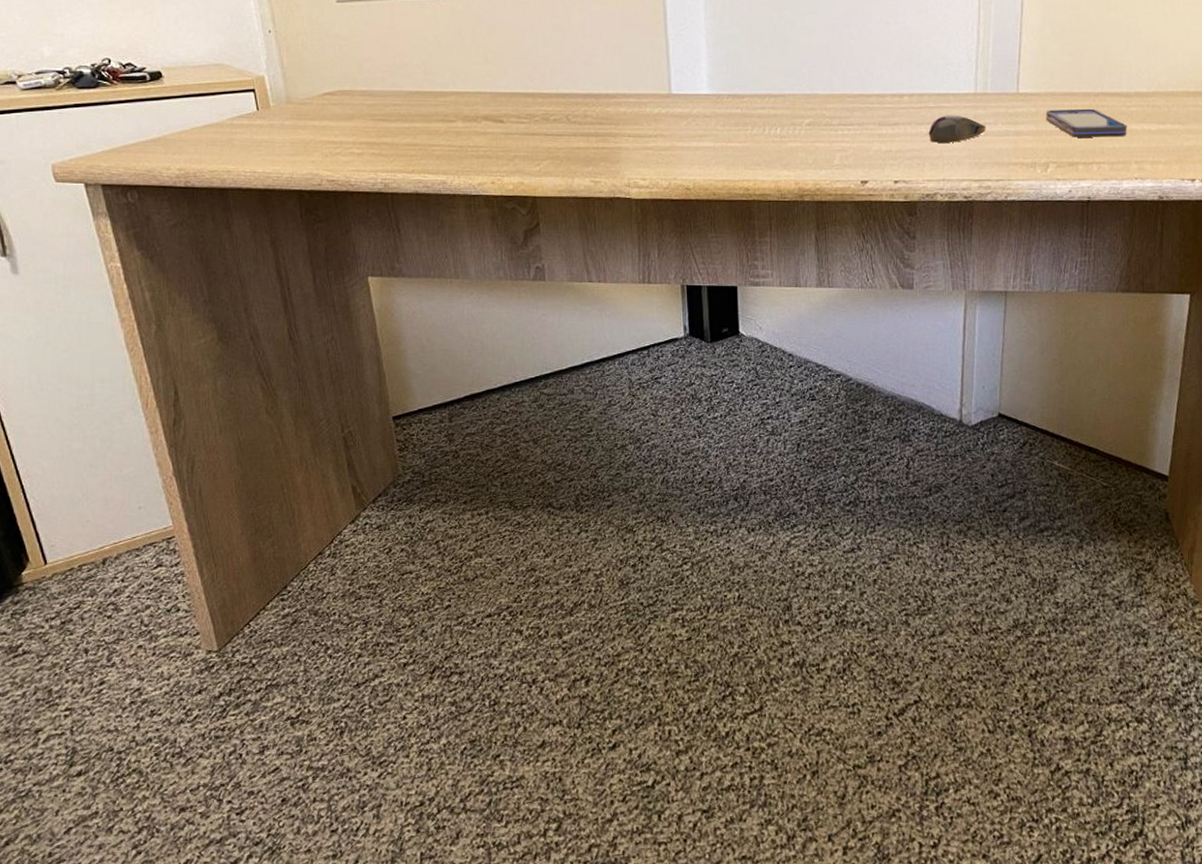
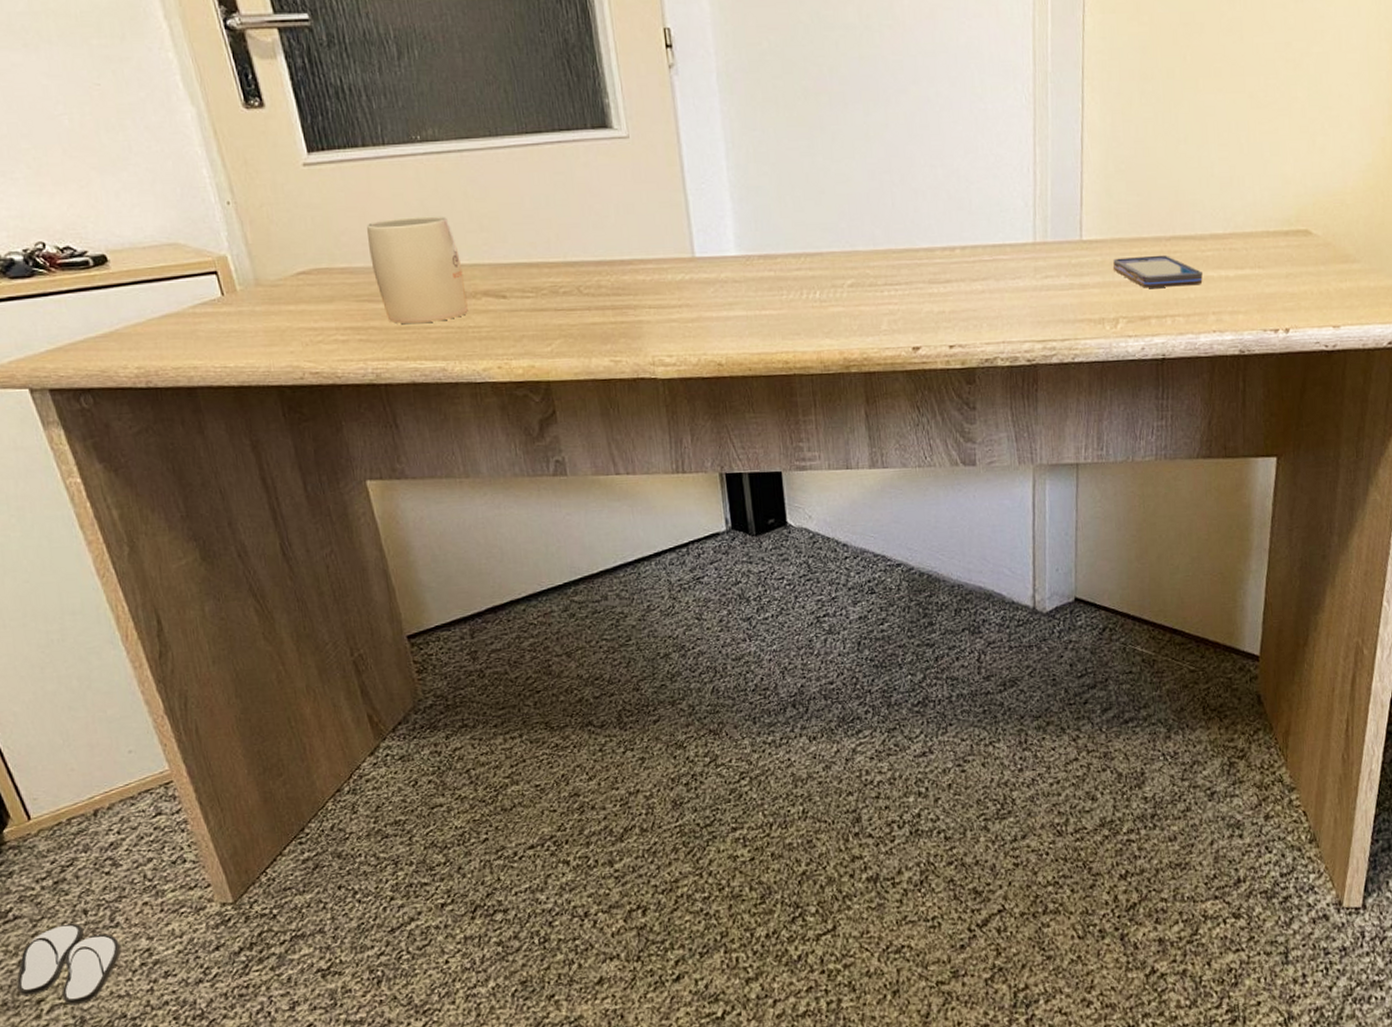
slippers: none [19,660,114,736] -> present [16,923,120,1005]
mug: none [387,49,469,142] -> present [367,216,468,324]
computer mouse: present [928,114,987,143] -> none [984,268,1049,301]

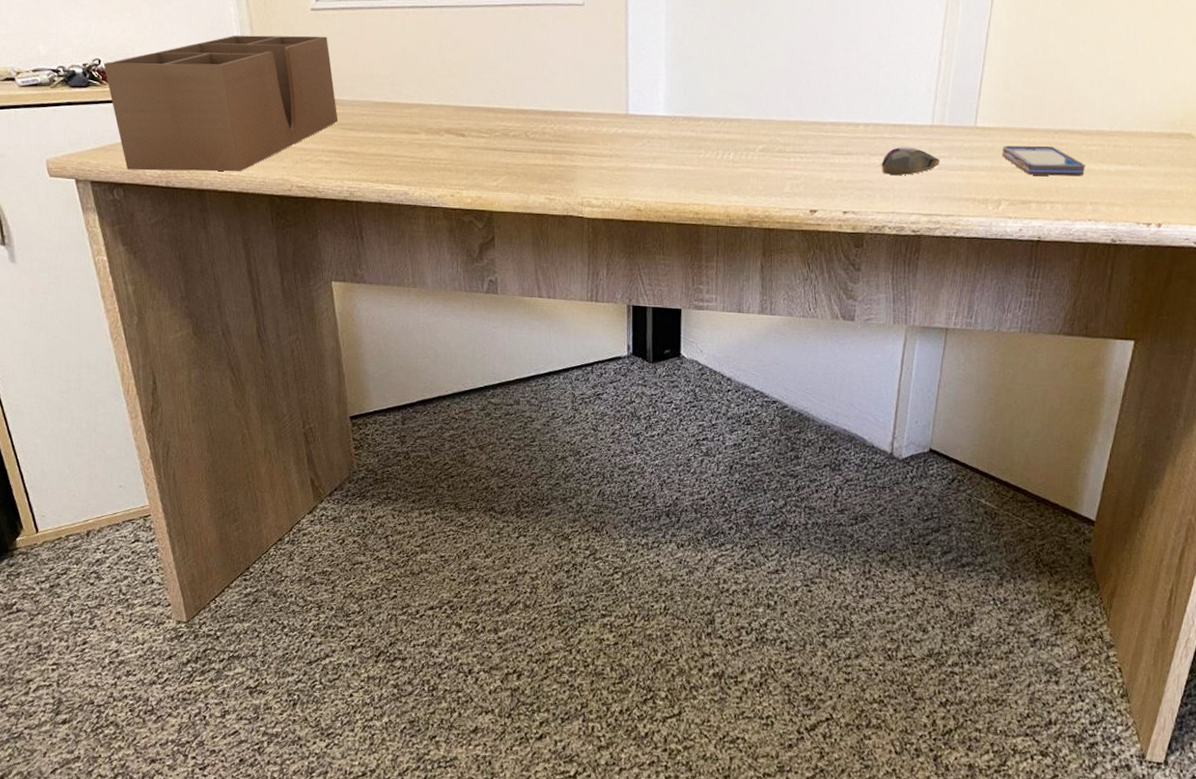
slippers: present [16,923,120,1005] -> none [13,621,95,687]
desk organizer: none [48,194,352,372] -> present [103,35,338,172]
mug: present [367,216,468,324] -> none [357,60,432,153]
computer mouse: none [984,268,1049,301] -> present [881,146,941,175]

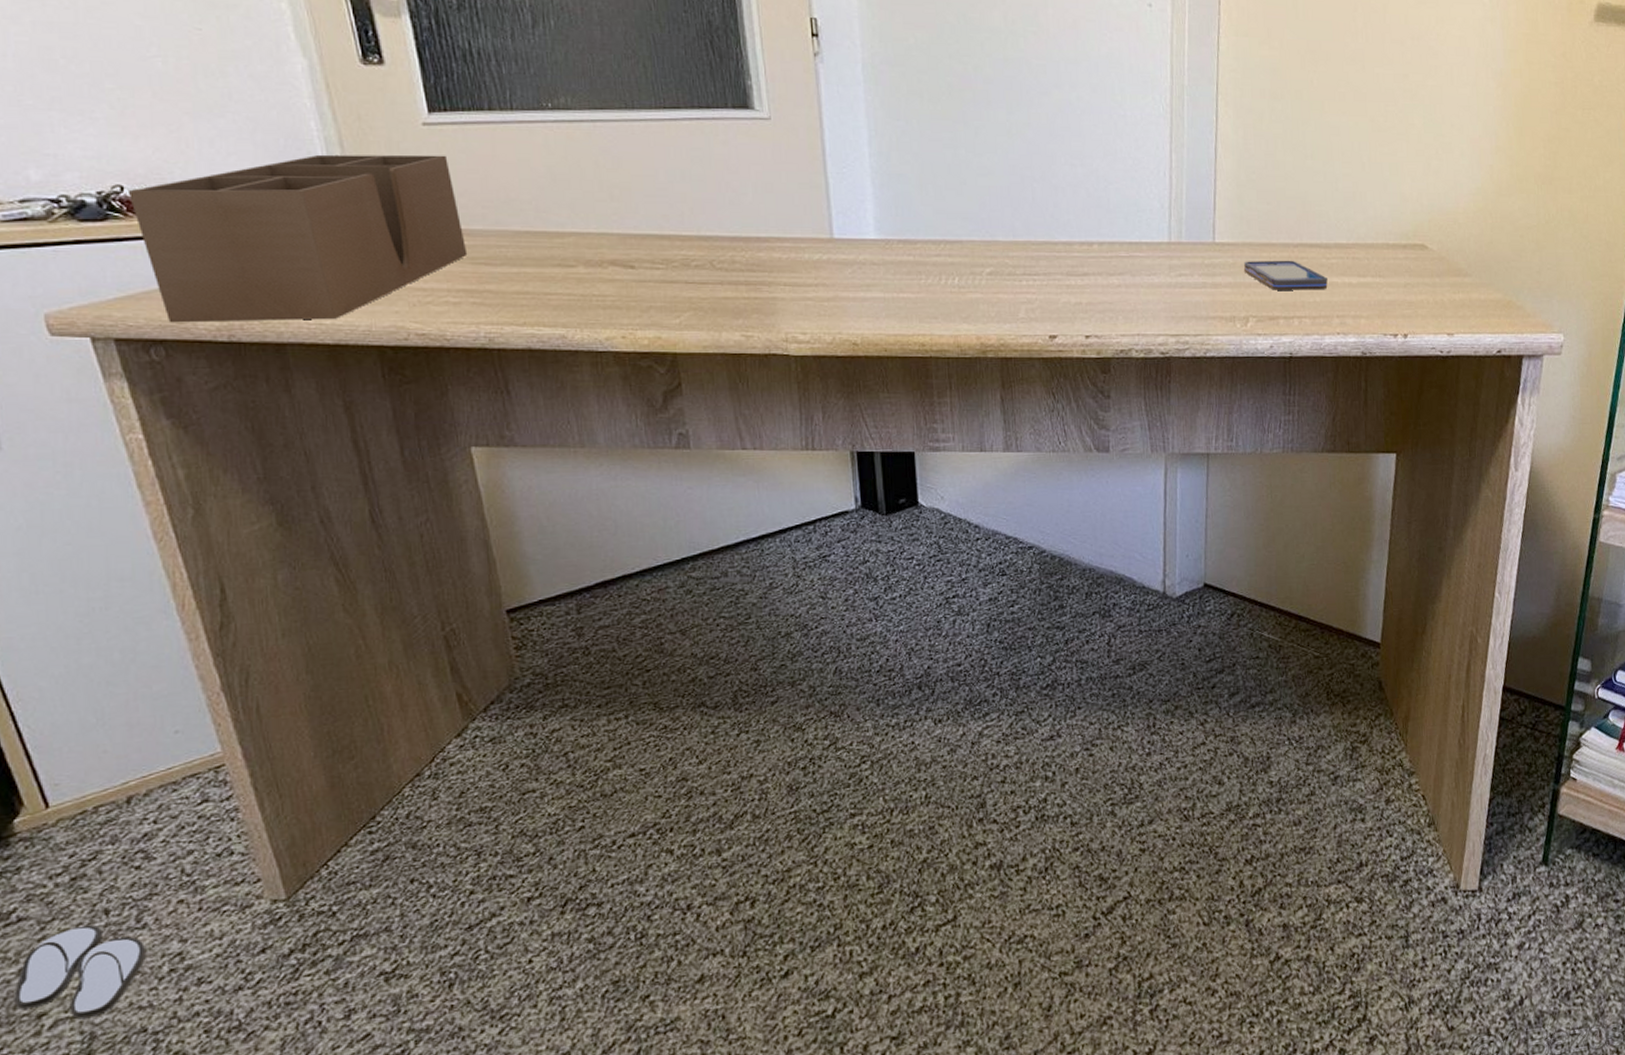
slippers: none [13,621,95,687] -> present [14,924,146,1019]
computer mouse: present [881,146,941,175] -> none [1120,265,1183,295]

